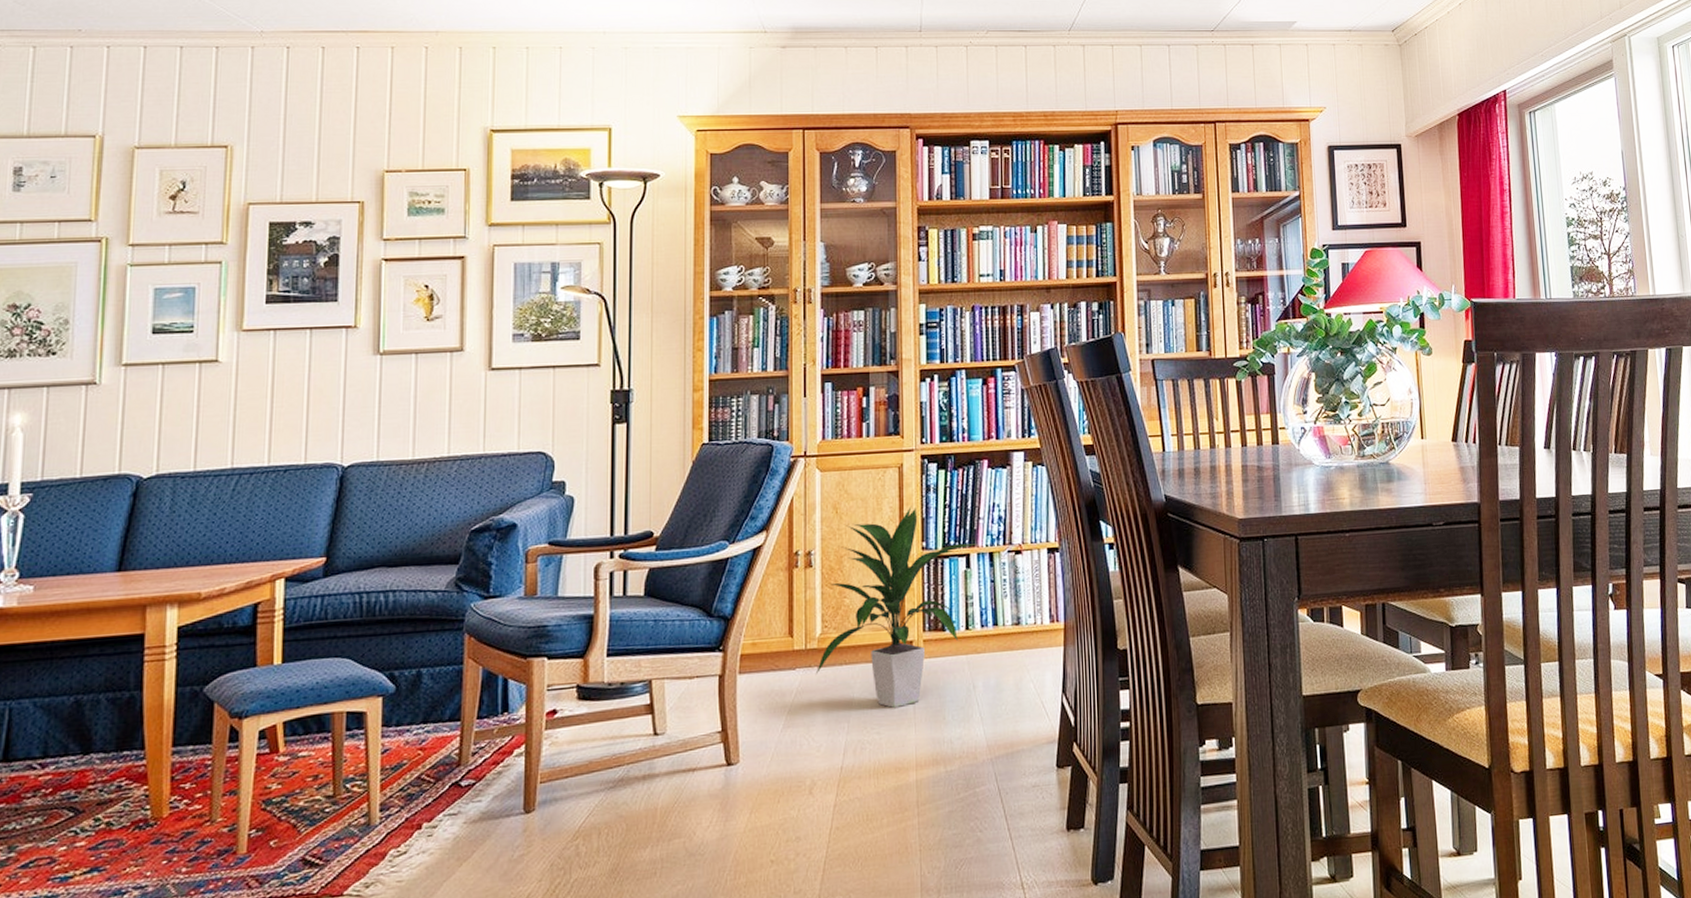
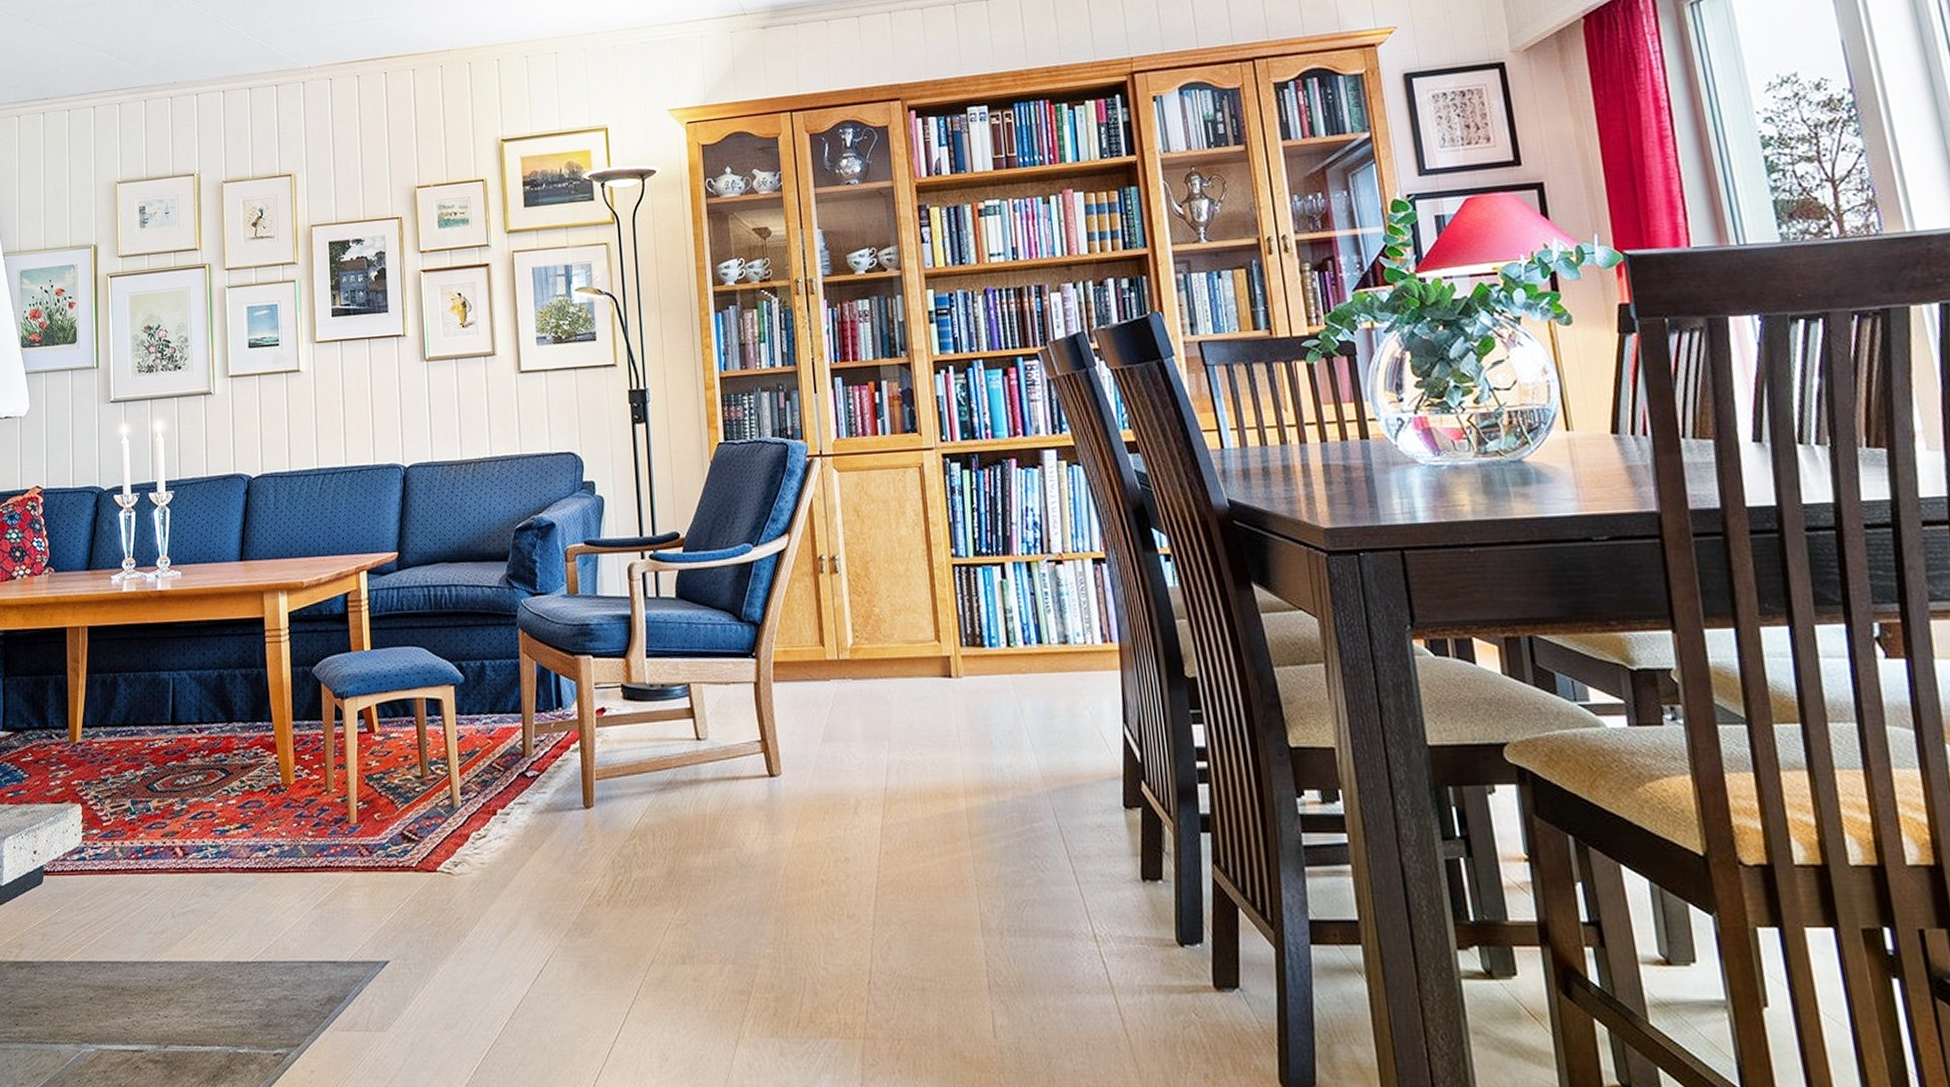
indoor plant: present [815,505,976,708] -> none [850,508,1011,728]

